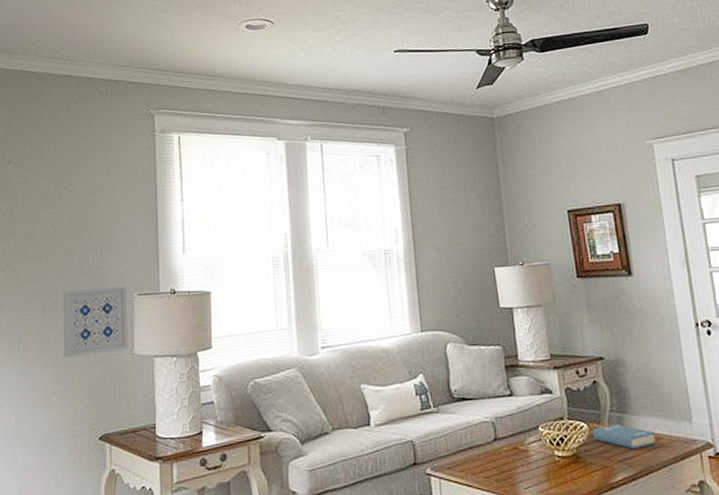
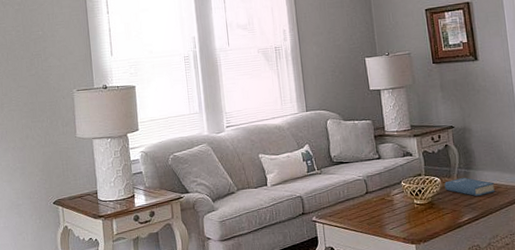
wall art: present [63,286,129,358] -> none [17,84,72,142]

